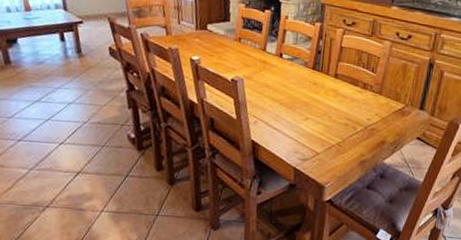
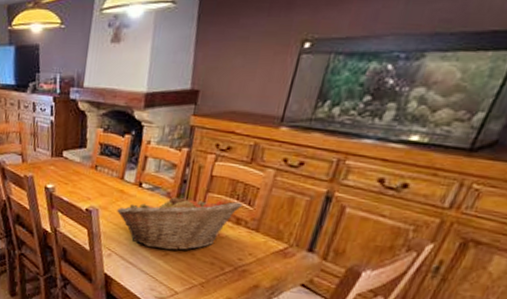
fruit basket: none [260,63,367,115] -> present [116,194,242,251]

